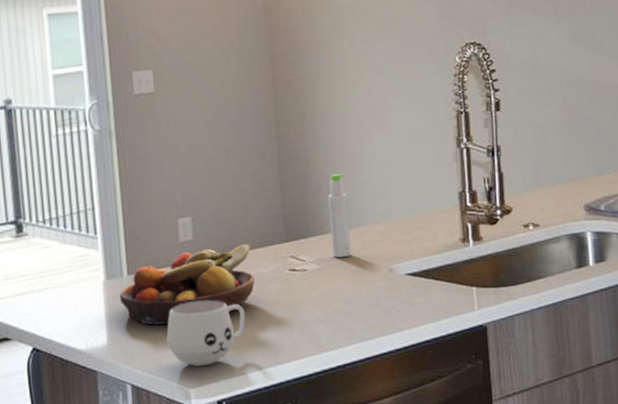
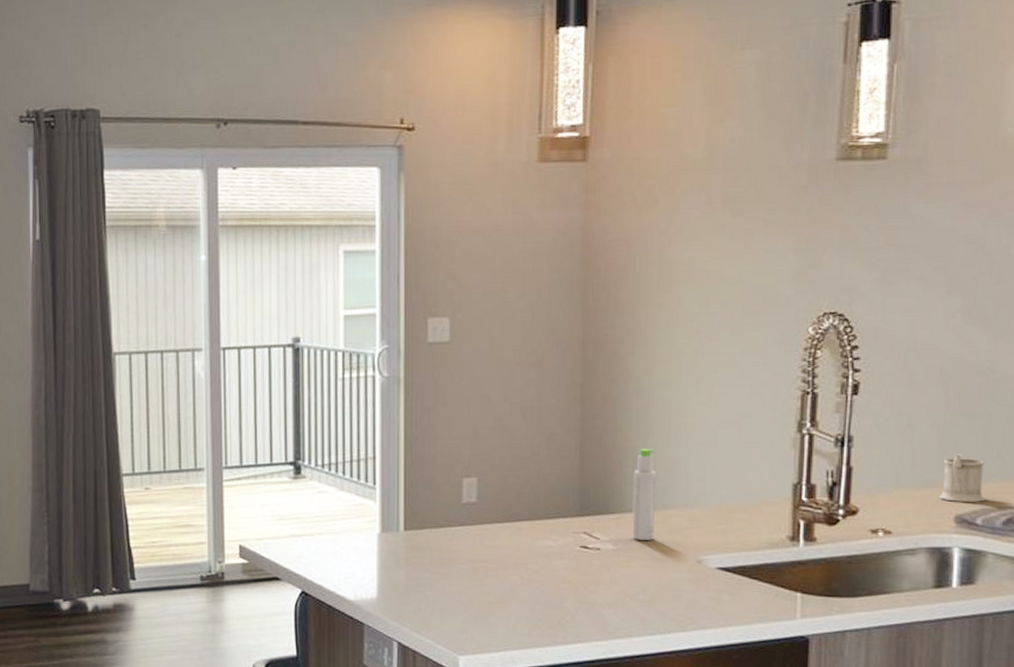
fruit bowl: present [119,243,255,325] -> none [393,512,541,587]
mug: present [166,299,246,367] -> none [439,566,527,634]
mug: none [570,153,604,194] -> present [939,454,985,502]

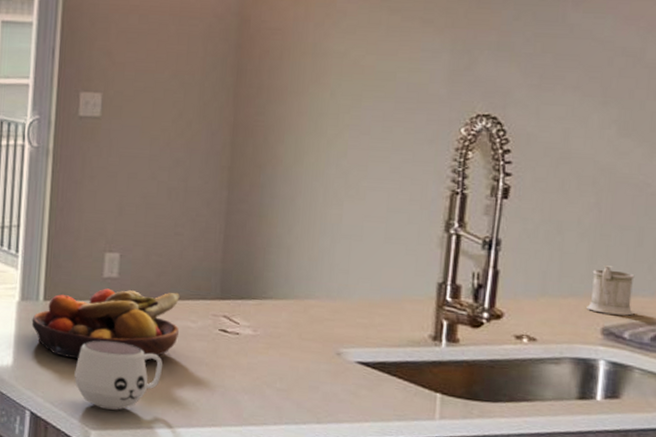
fruit bowl: none [393,512,541,587] -> present [31,288,181,361]
mug: none [439,566,527,634] -> present [74,340,164,411]
bottle: present [632,449,656,540] -> none [272,237,300,329]

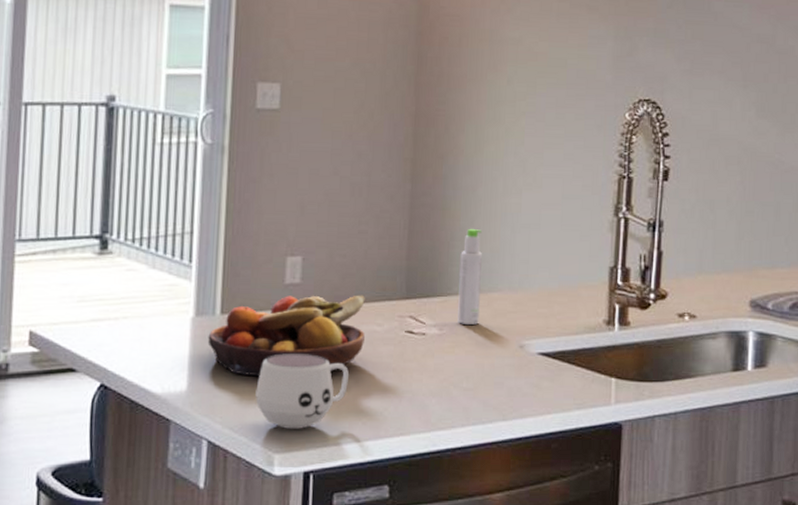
bottle: none [272,237,300,329] -> present [457,229,482,325]
mug: present [586,265,635,316] -> none [737,240,775,287]

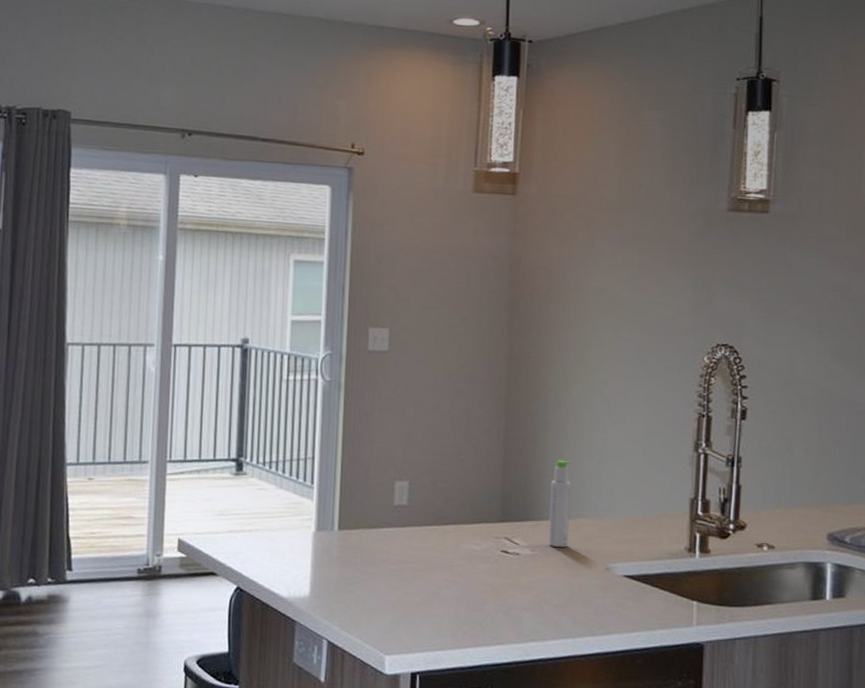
fruit bowl: present [207,295,366,377] -> none [327,515,466,586]
mug: present [255,353,350,429] -> none [368,566,451,634]

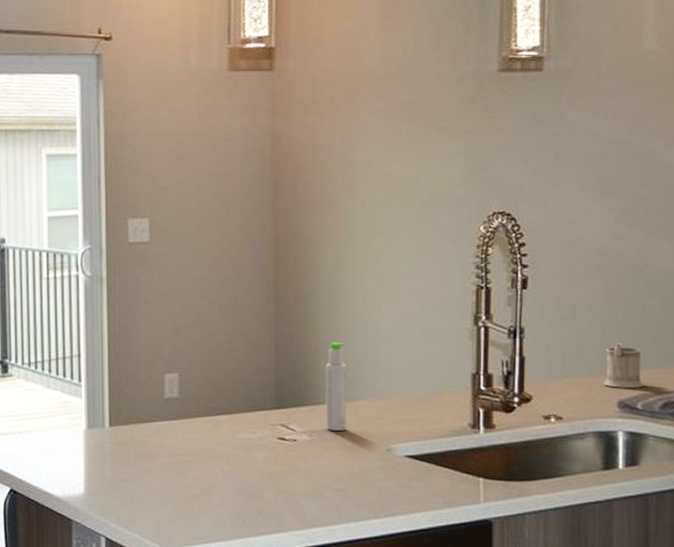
mug: none [814,477,852,522] -> present [603,343,643,388]

